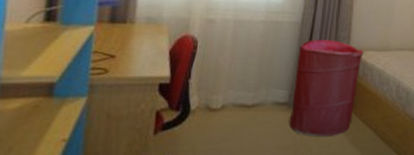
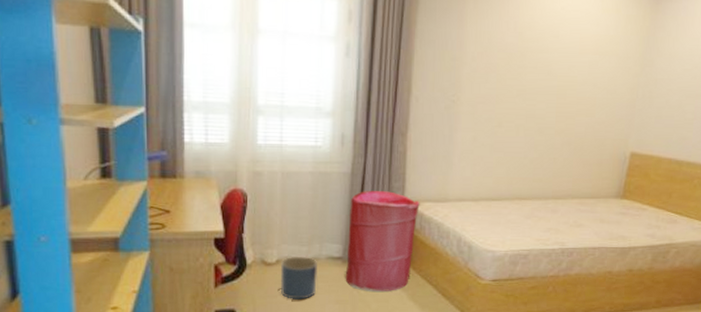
planter: none [223,101,263,147] -> present [281,256,317,301]

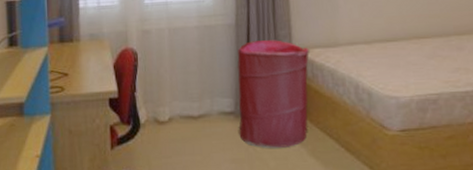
planter: present [281,256,317,301] -> none [173,112,211,161]

